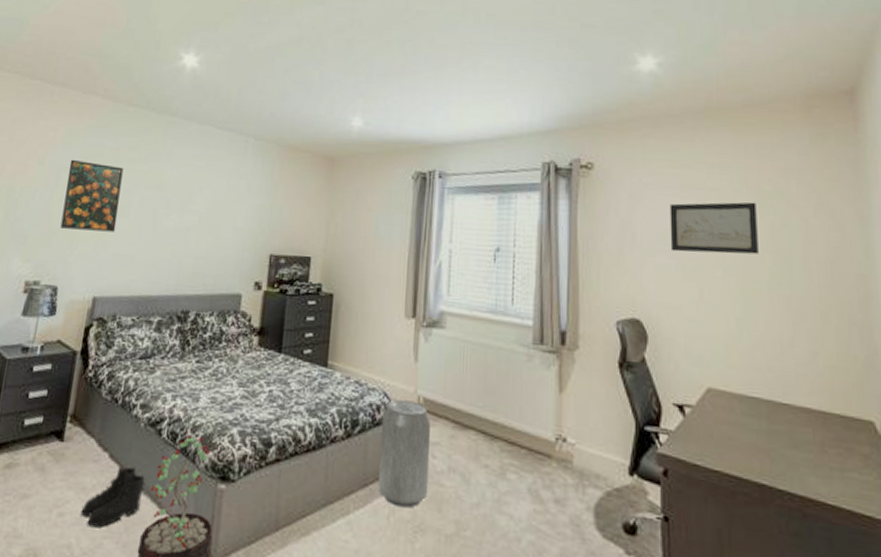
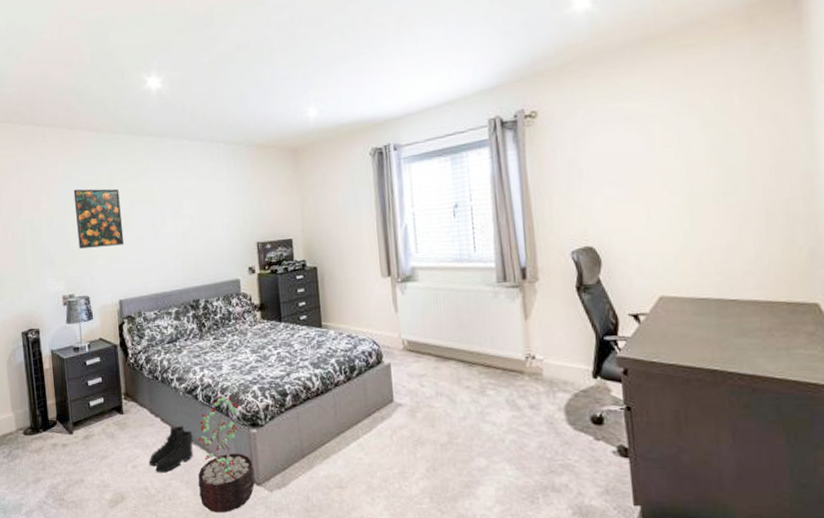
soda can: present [378,399,431,508] -> none [374,344,422,428]
wall art: present [669,202,758,255] -> none [613,121,703,181]

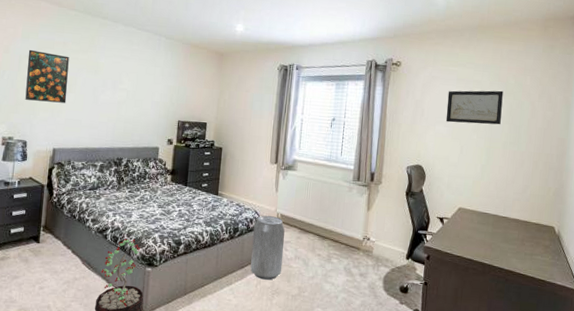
boots: present [149,425,194,473] -> none [55,257,98,296]
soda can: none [374,344,422,428] -> present [250,215,285,280]
wall art: none [613,121,703,181] -> present [445,90,503,125]

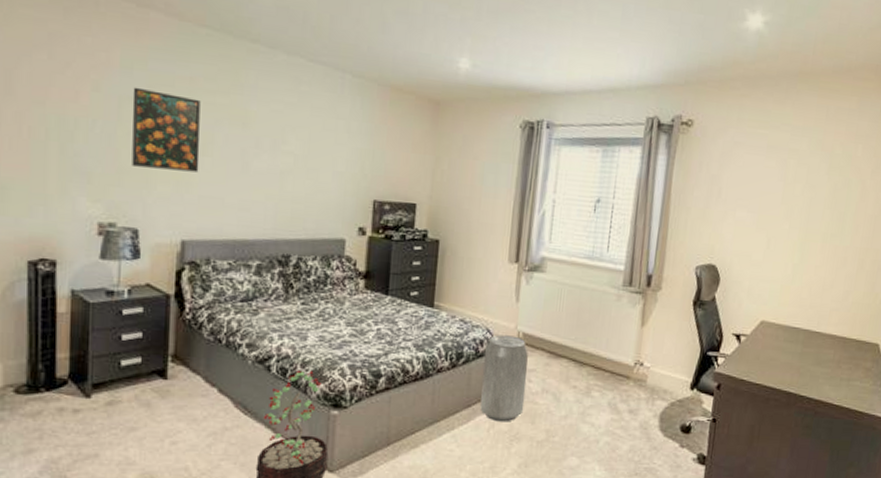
wall art: present [445,90,503,125] -> none [749,162,827,210]

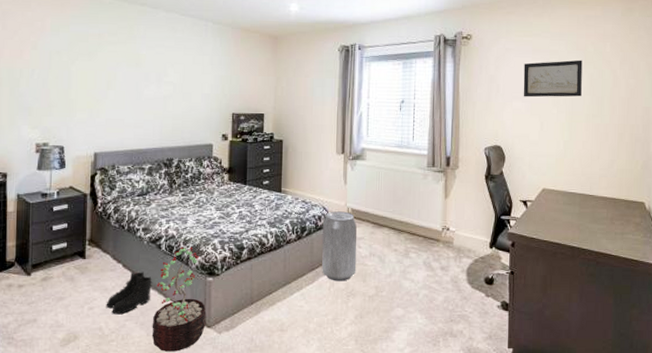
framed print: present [132,87,201,173] -> none [59,44,106,102]
boots: none [194,398,259,452] -> present [106,272,153,315]
wall art: none [749,162,827,210] -> present [523,60,582,98]

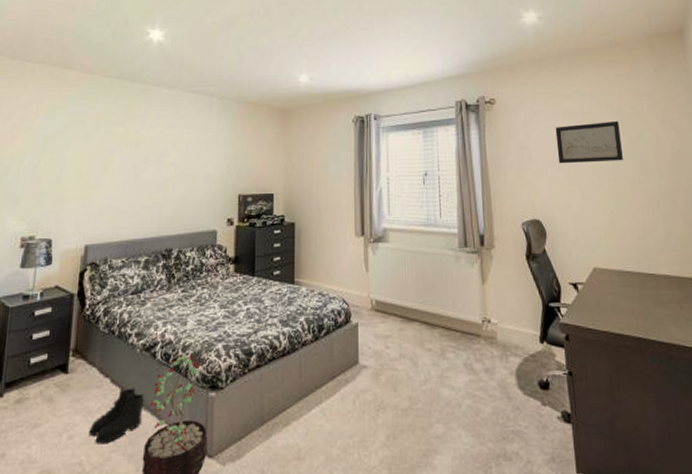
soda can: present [321,211,357,281] -> none [342,304,385,392]

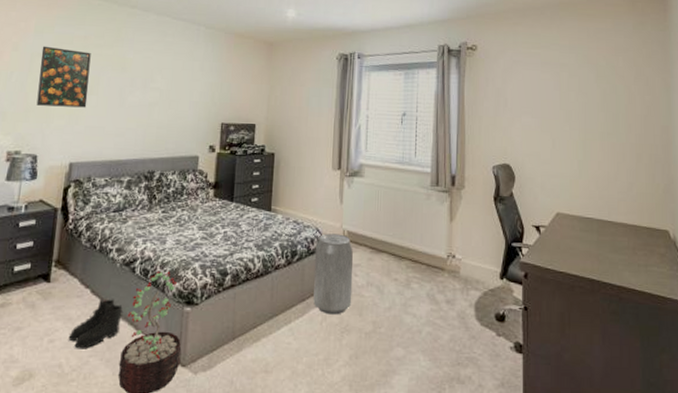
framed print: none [50,127,104,188] -> present [36,46,91,108]
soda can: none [342,304,385,392] -> present [313,233,354,315]
wall art: present [555,120,623,164] -> none [532,74,595,113]

